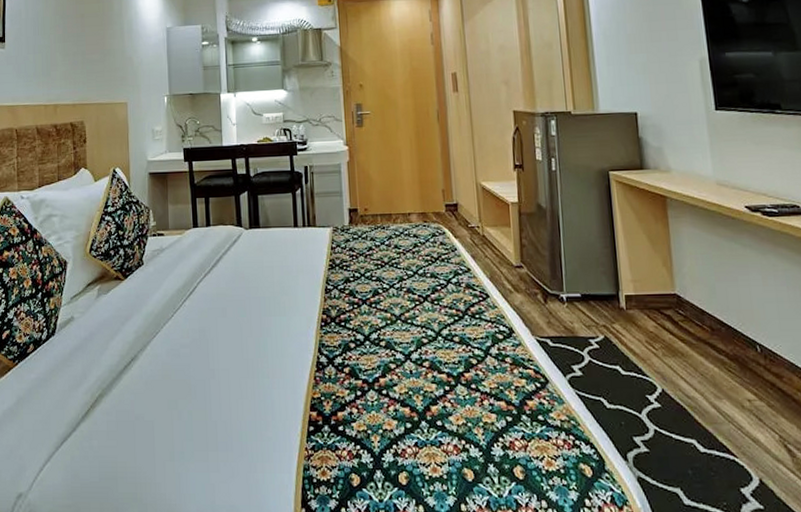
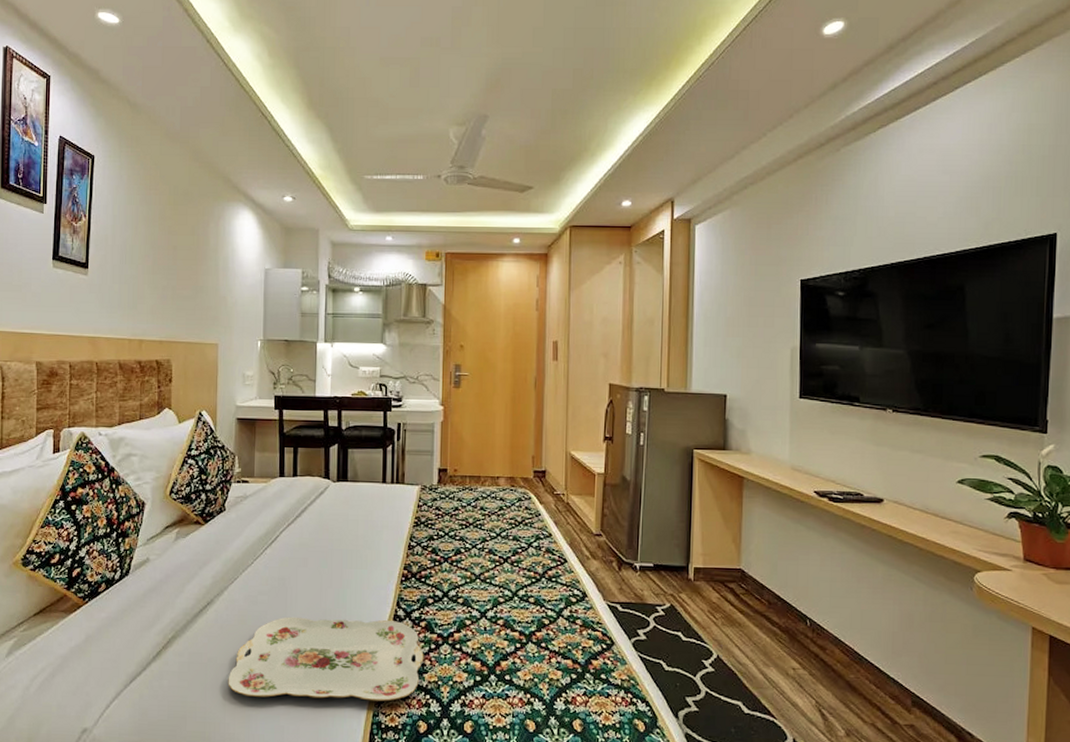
serving tray: none [156,368,351,454] -> present [228,616,424,702]

